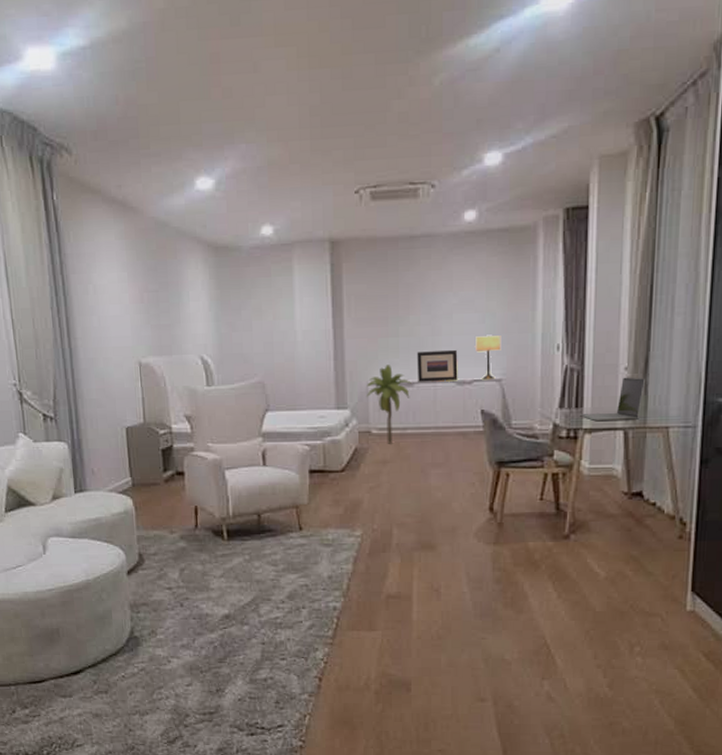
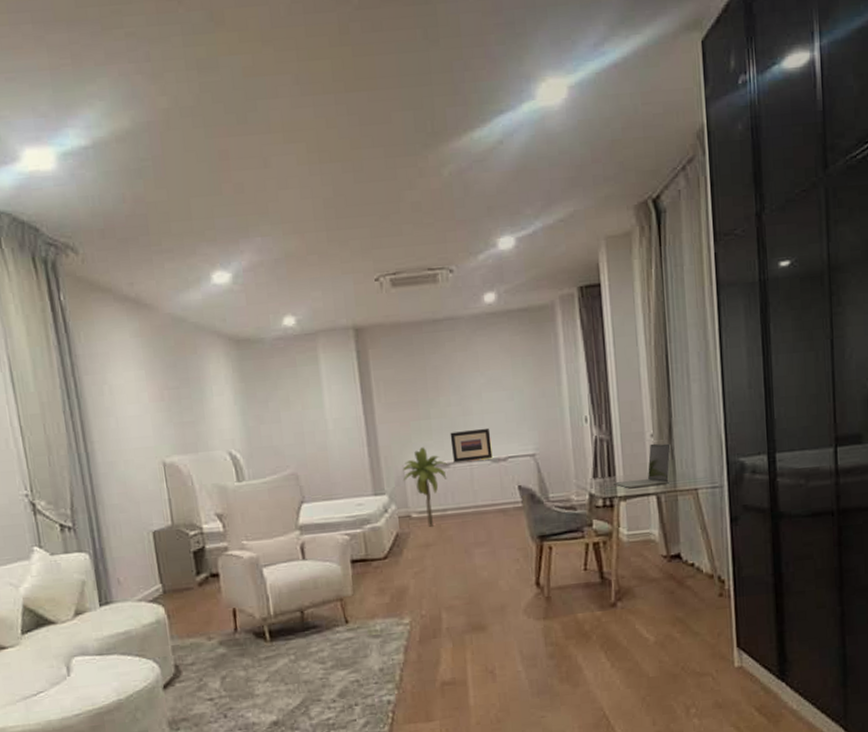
table lamp: present [476,336,501,380] -> none [506,412,532,456]

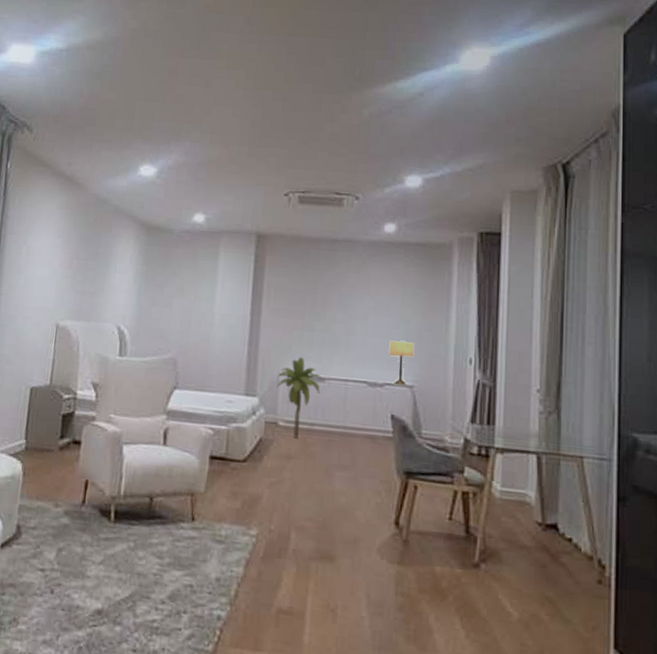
picture frame: present [450,429,493,463] -> none [329,348,371,382]
table lamp: none [506,412,532,456] -> present [389,340,414,386]
laptop: present [614,443,671,489] -> none [492,399,558,445]

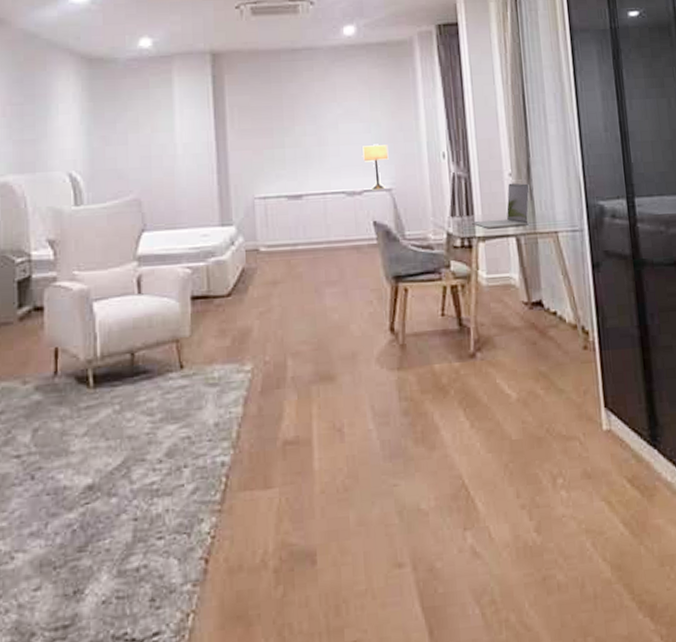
palm tree: present [277,357,323,439] -> none [253,177,300,263]
laptop: none [492,399,558,445] -> present [472,183,530,229]

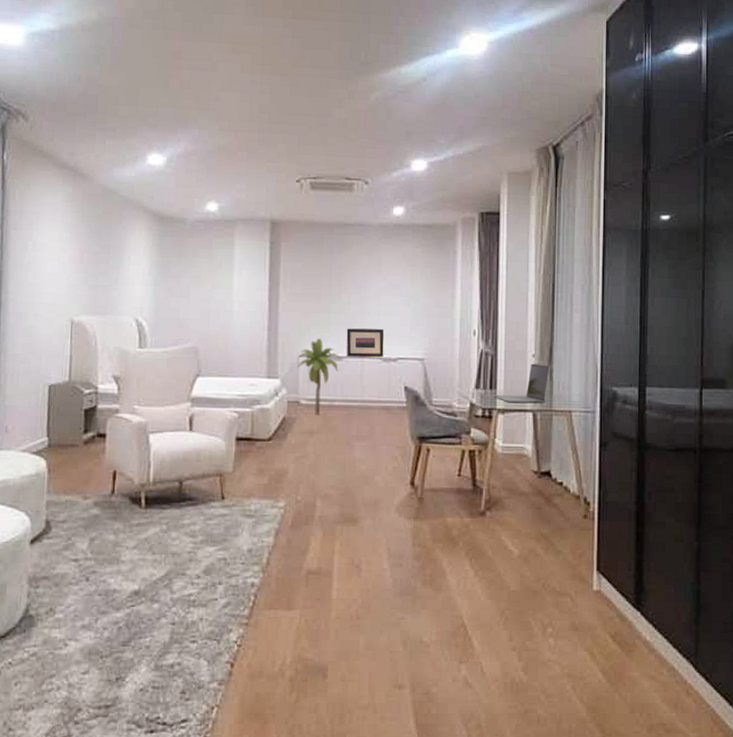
palm tree: none [253,177,300,263] -> present [297,338,340,415]
picture frame: none [304,161,348,194] -> present [346,328,385,358]
table lamp: present [363,145,389,190] -> none [401,318,424,359]

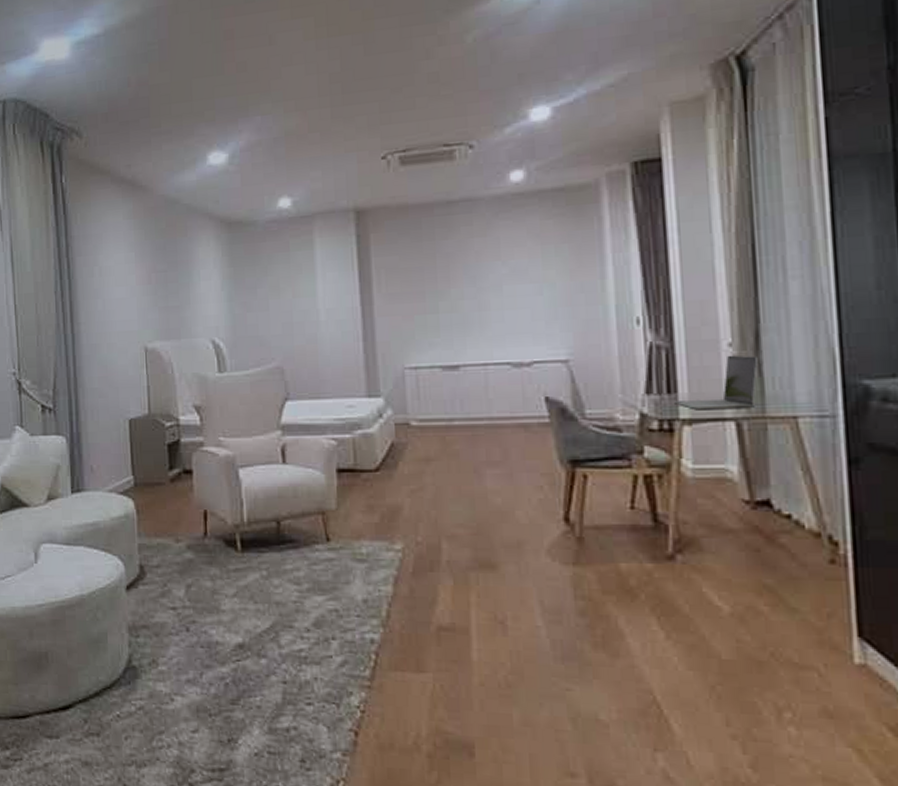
palm tree: present [297,338,340,415] -> none [403,345,457,438]
picture frame: present [346,328,385,358] -> none [461,327,514,365]

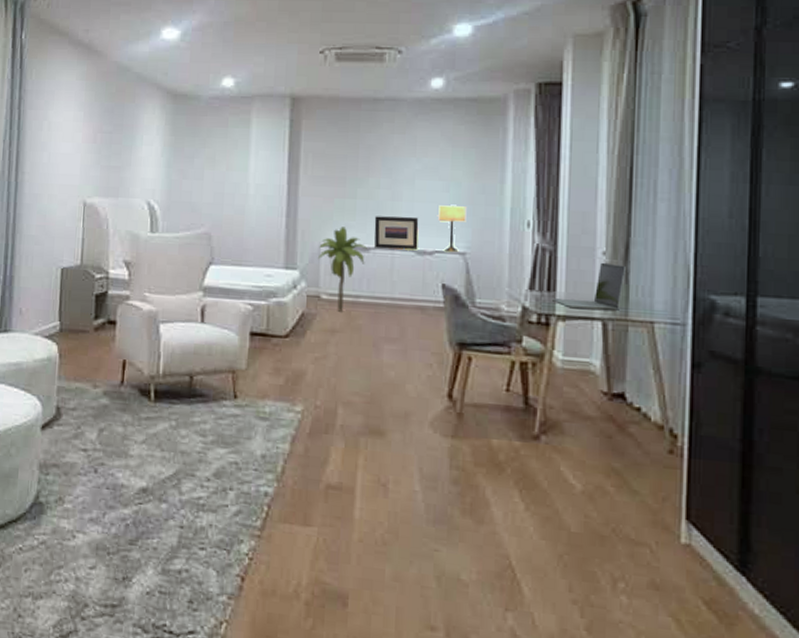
palm tree: none [403,345,457,438] -> present [318,226,367,312]
picture frame: none [461,327,514,365] -> present [374,216,419,251]
table lamp: none [533,309,566,362] -> present [438,205,466,253]

